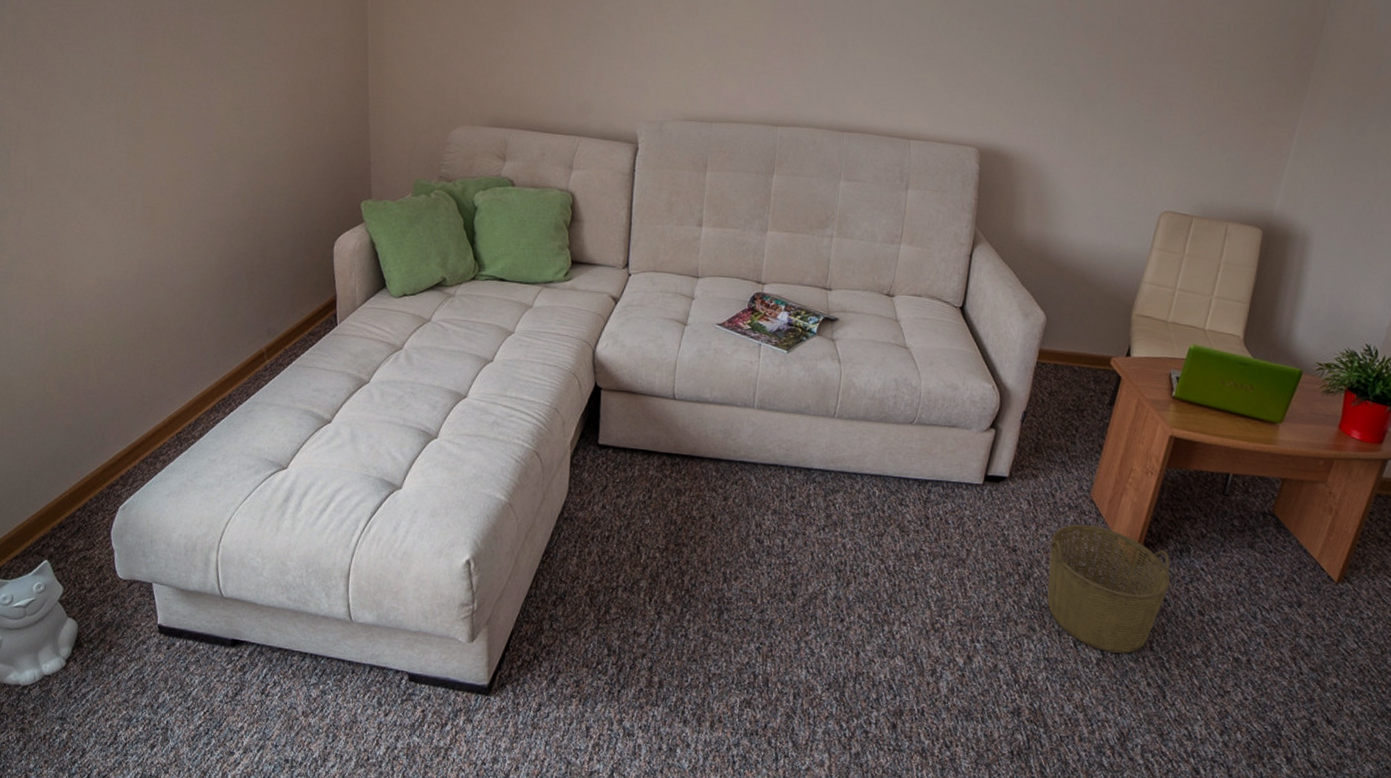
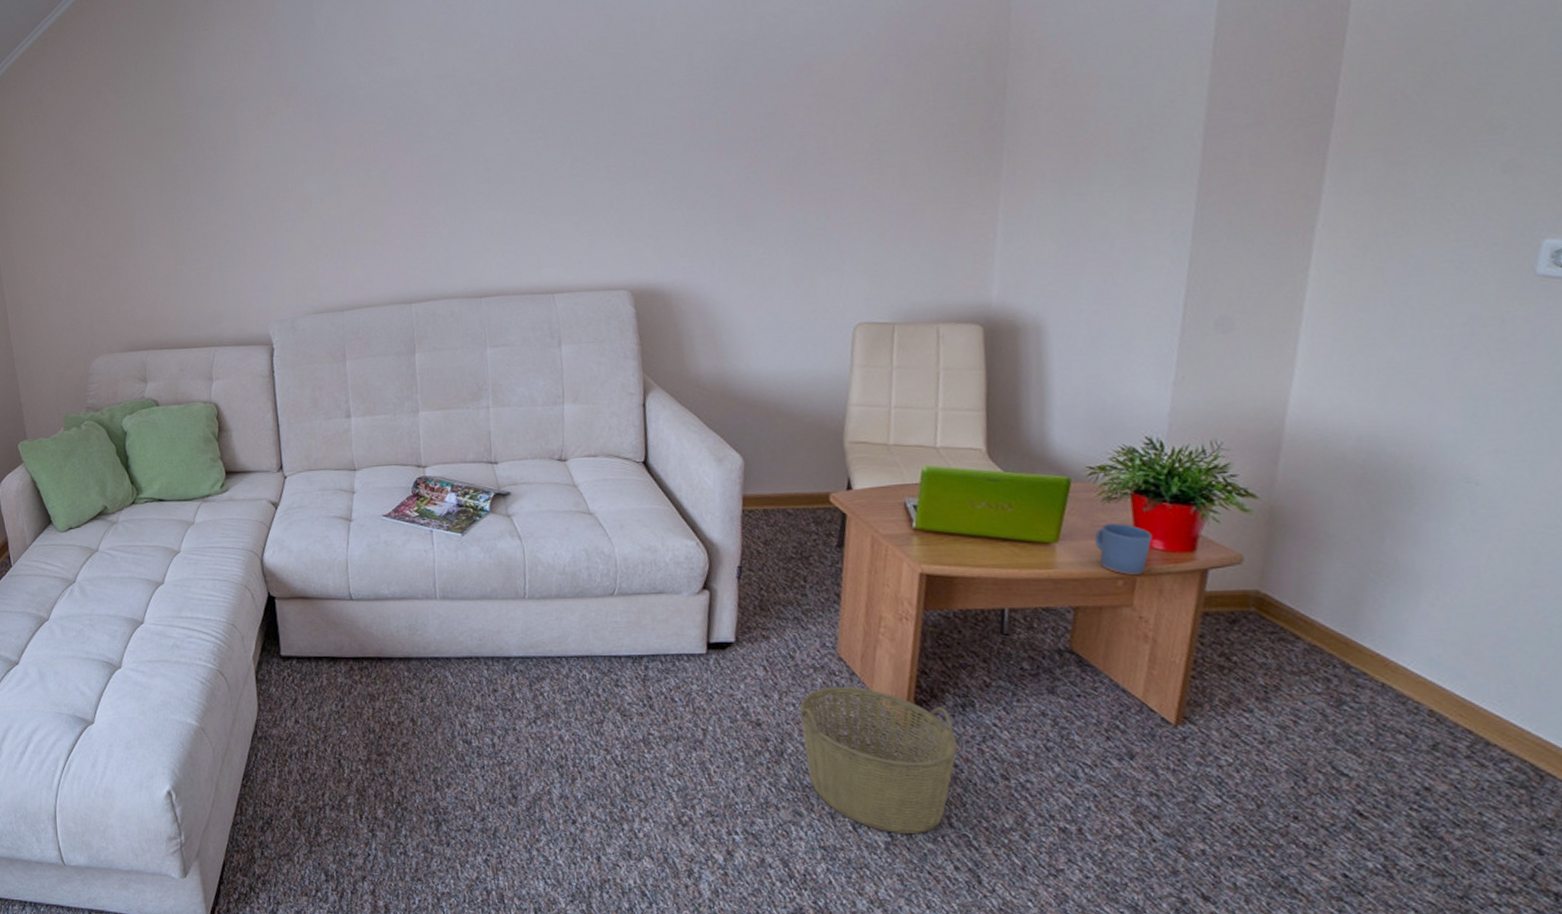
mug: none [1309,412,1354,457] -> present [1094,523,1153,575]

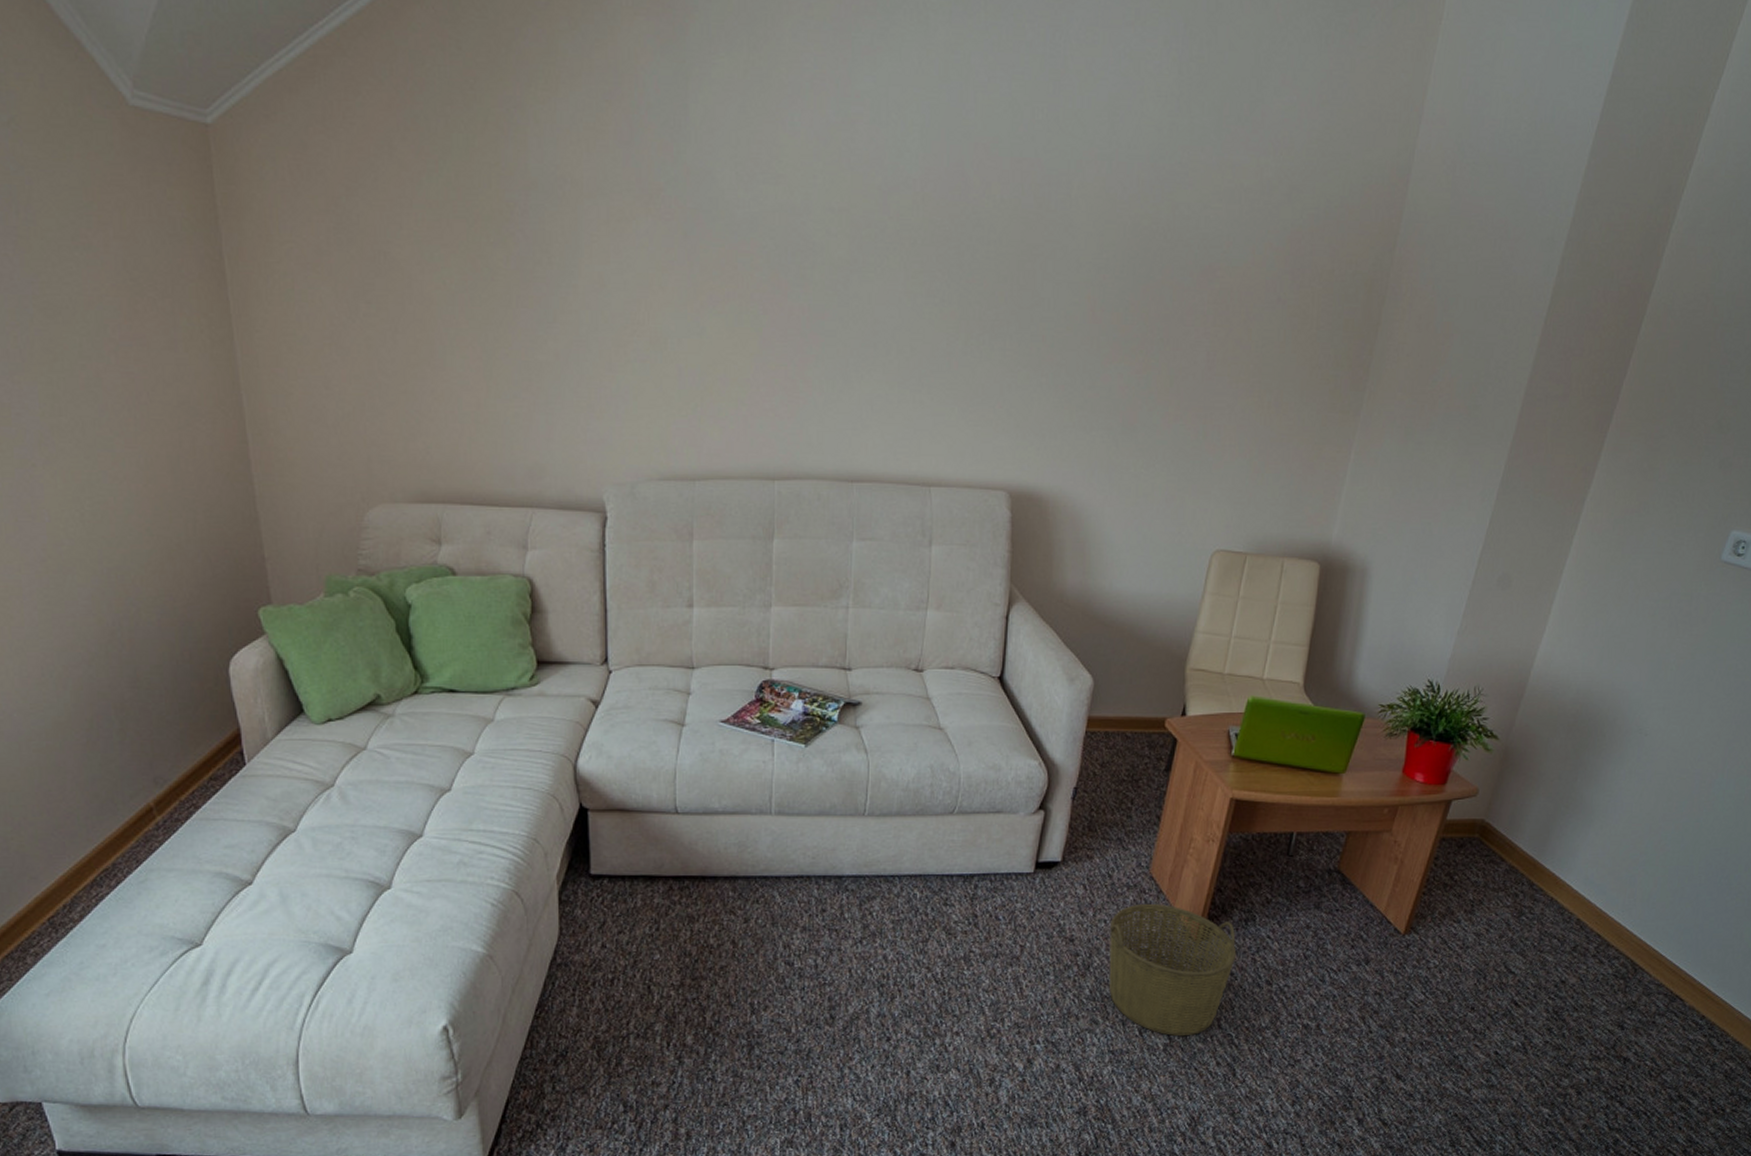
mug: present [1094,523,1153,575] -> none [1373,758,1417,804]

